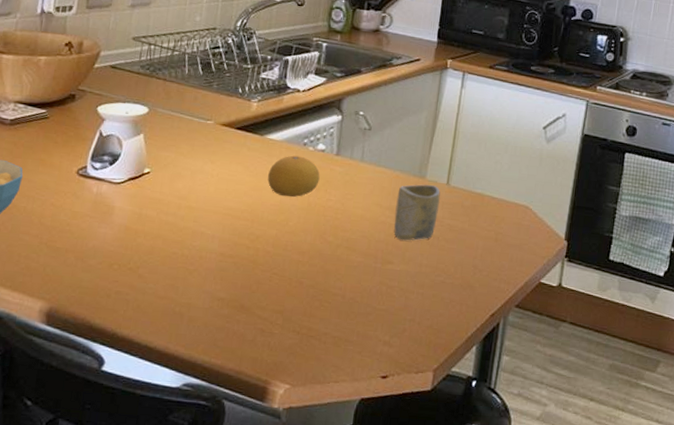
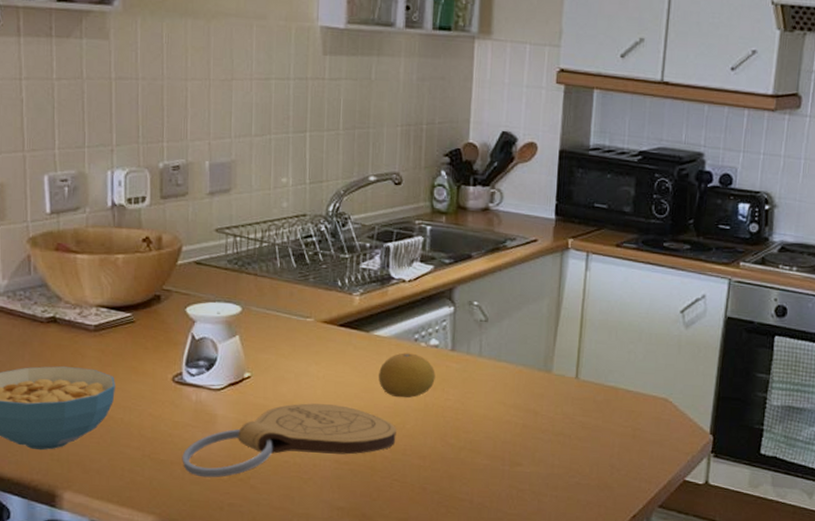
cutting board: none [76,198,280,267] -> present [182,403,396,478]
cup: present [394,184,441,241] -> none [520,379,569,441]

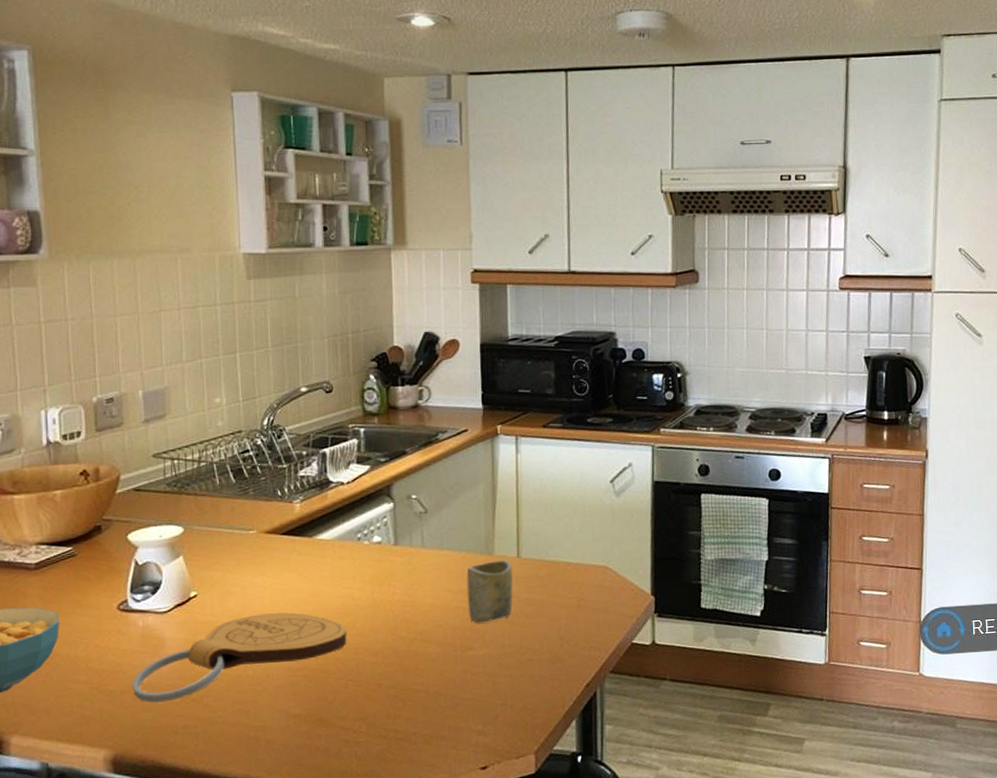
fruit: present [379,352,435,398] -> none [325,552,381,598]
cup: none [520,379,569,441] -> present [466,560,513,623]

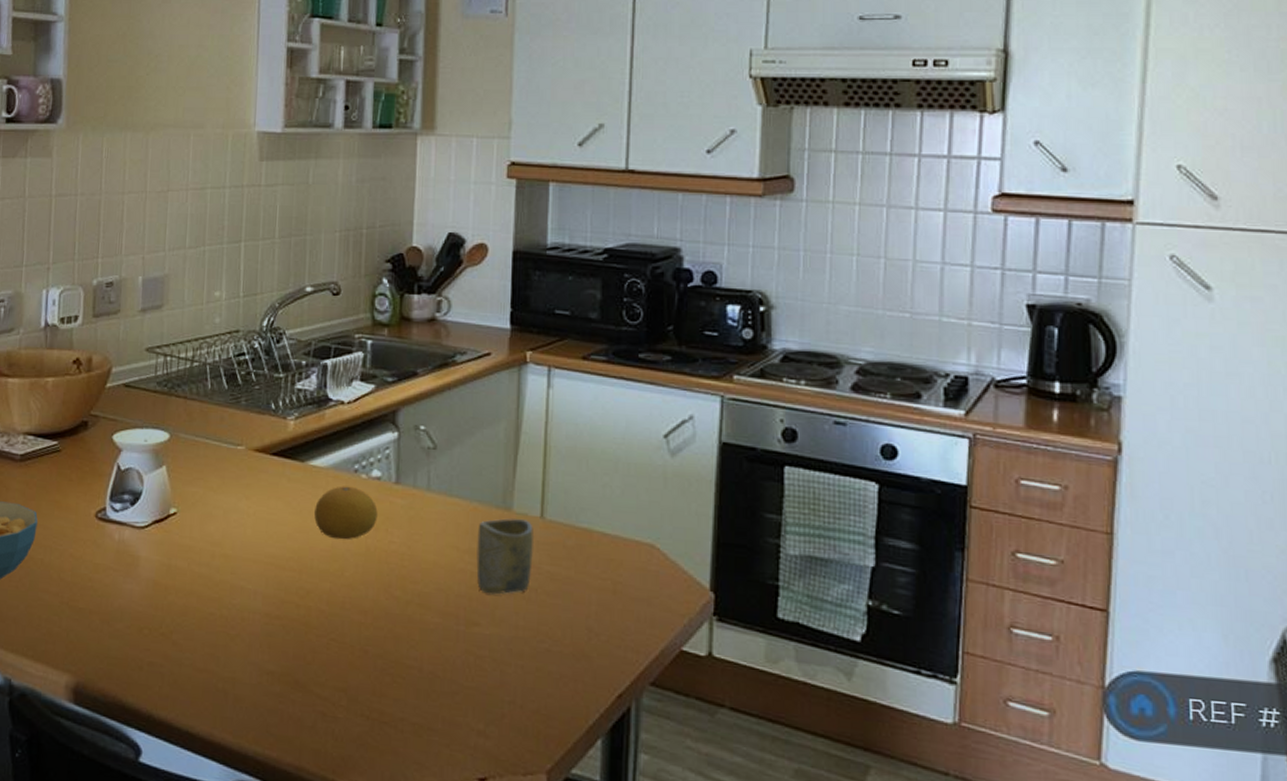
cutting board: present [132,612,347,703] -> none [101,544,334,631]
fruit: none [325,552,381,598] -> present [314,486,378,540]

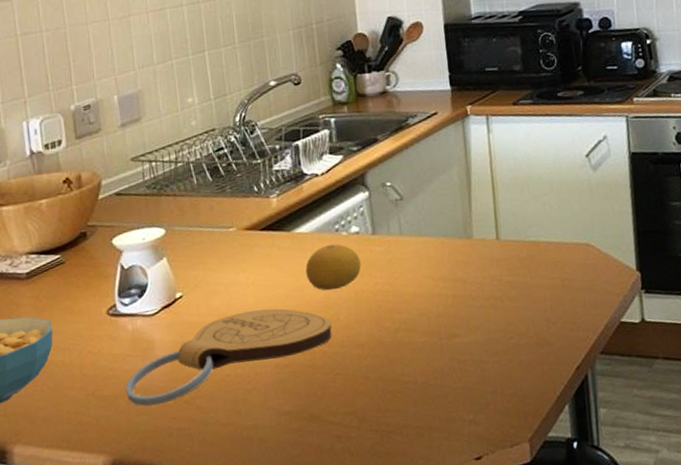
cutting board: none [101,544,334,631] -> present [125,308,332,407]
cup: present [476,518,533,595] -> none [446,243,495,309]

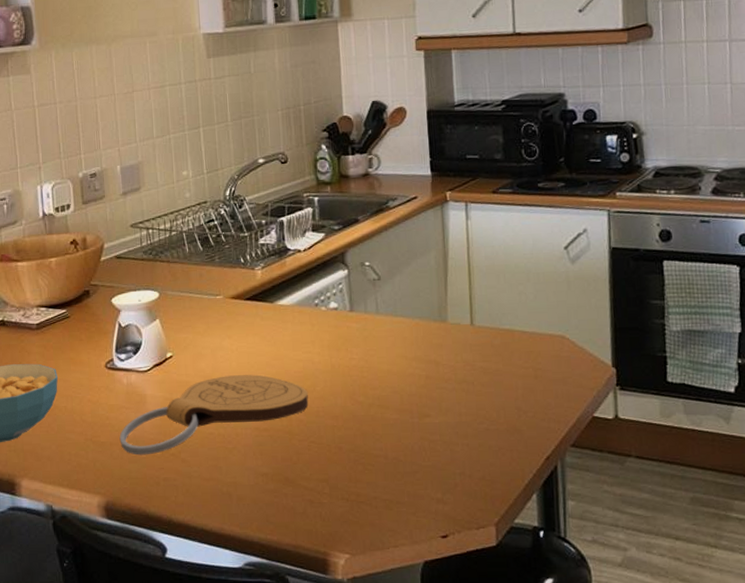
fruit: present [305,244,361,291] -> none [286,318,338,362]

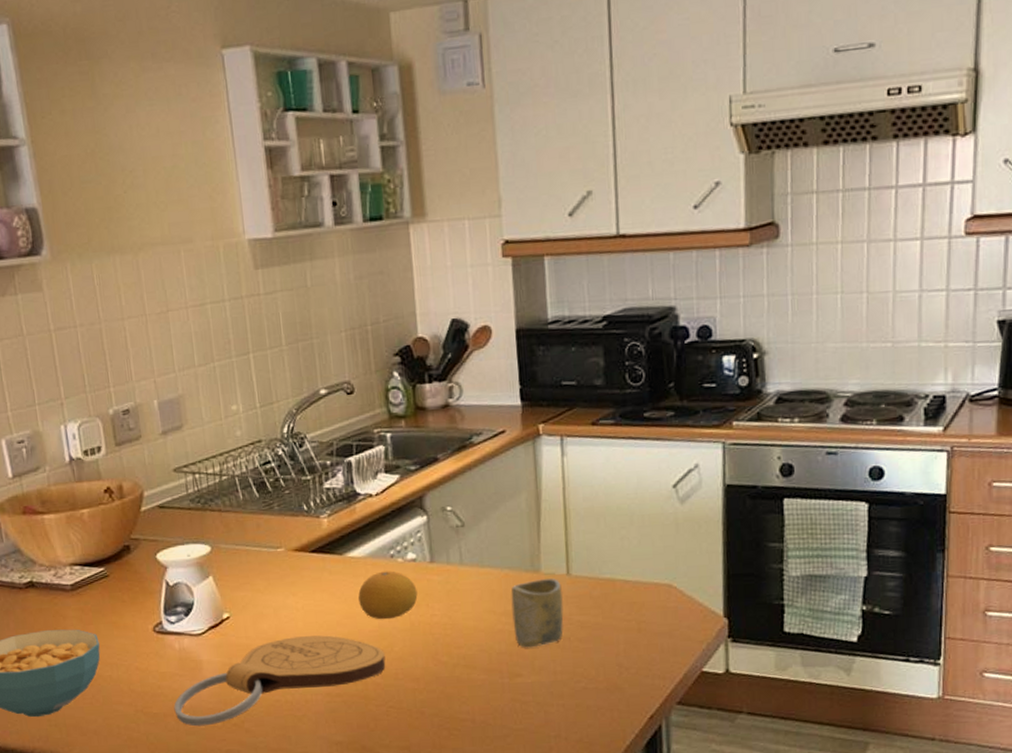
fruit: none [286,318,338,362] -> present [358,571,418,620]
cup: none [421,328,468,391] -> present [511,578,564,648]

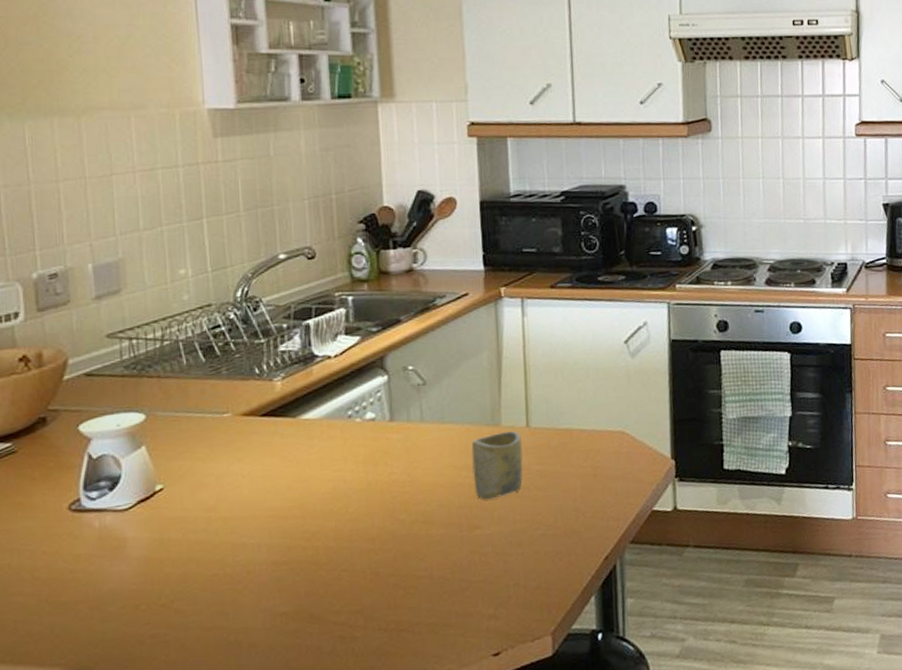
cutting board: present [173,635,386,727] -> none [88,500,339,612]
fruit: present [358,571,418,620] -> none [312,431,376,482]

